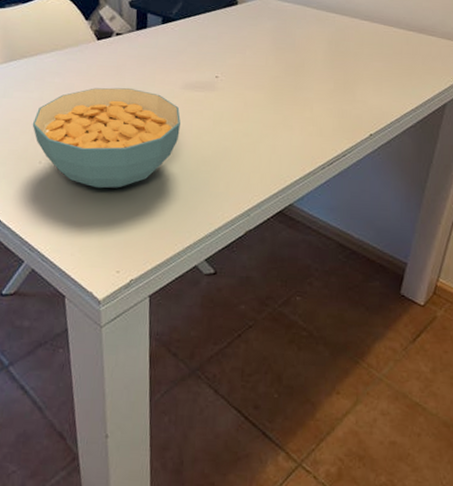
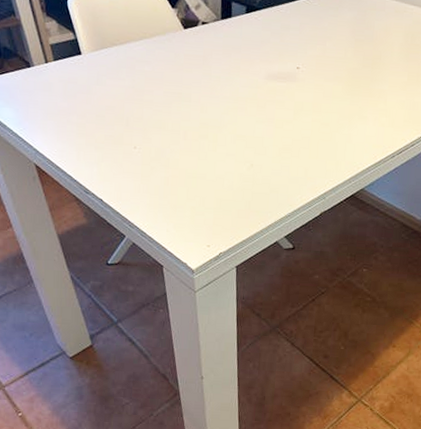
cereal bowl: present [32,87,181,189] -> none [125,77,264,173]

